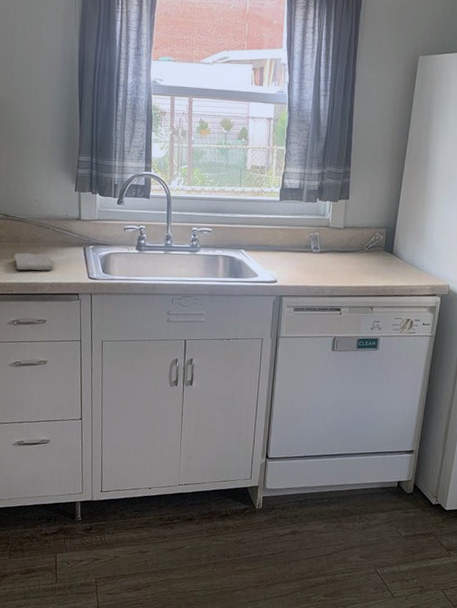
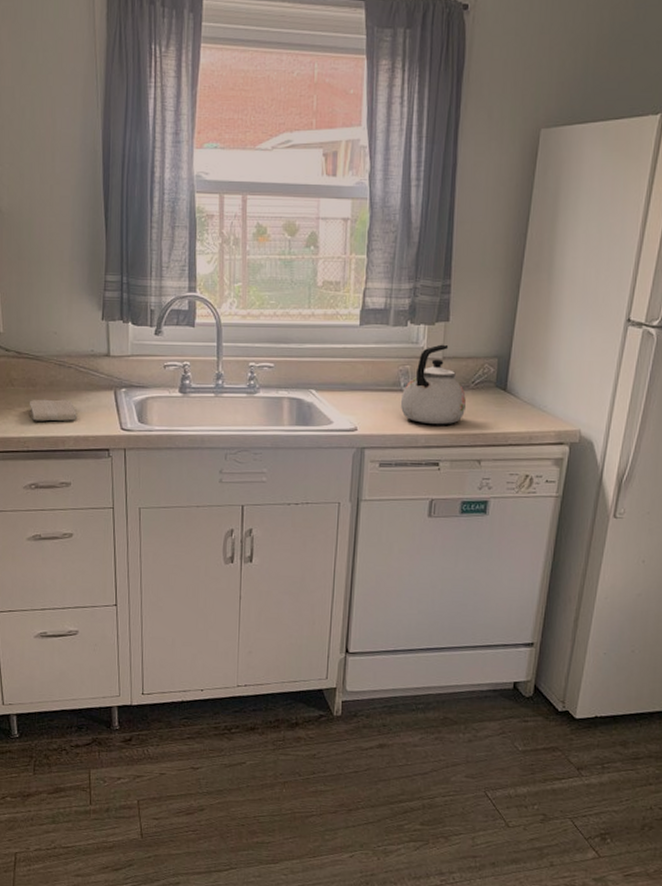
kettle: none [310,217,362,279] -> present [400,344,466,425]

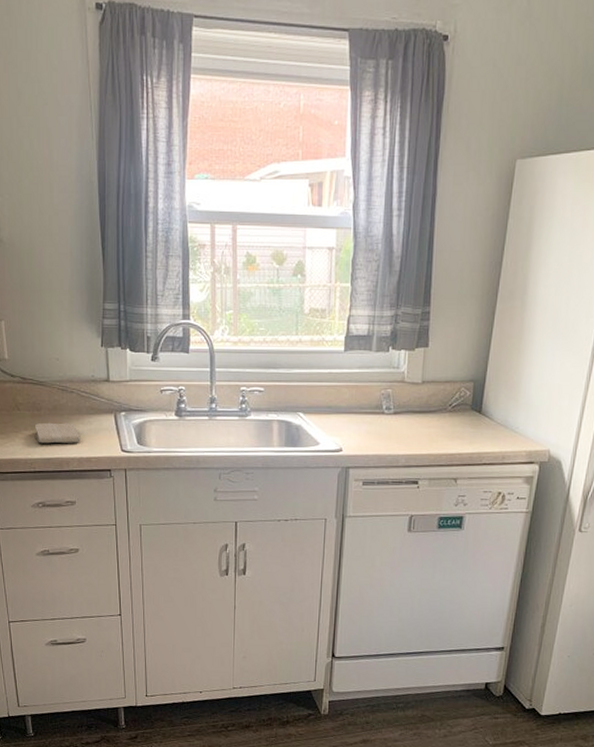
kettle: present [400,344,466,425] -> none [382,369,444,446]

